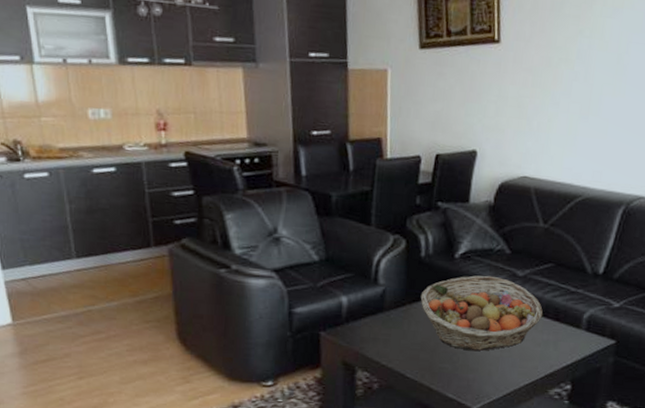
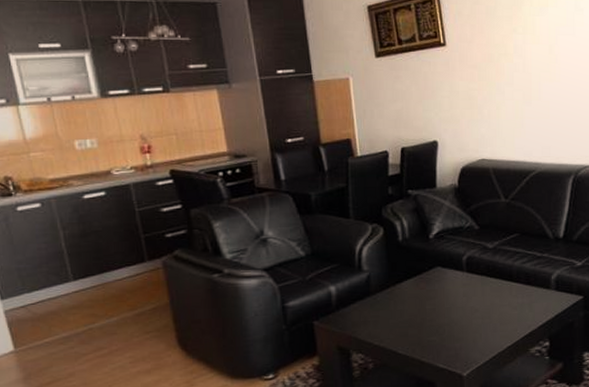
fruit basket: present [420,275,543,351] -> none [402,251,516,322]

